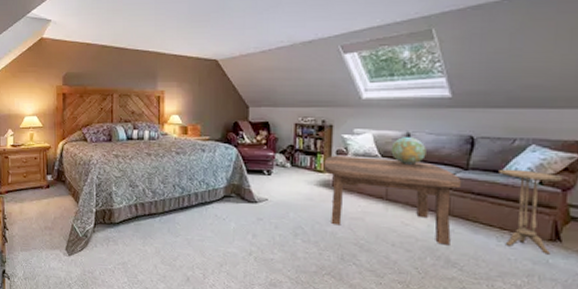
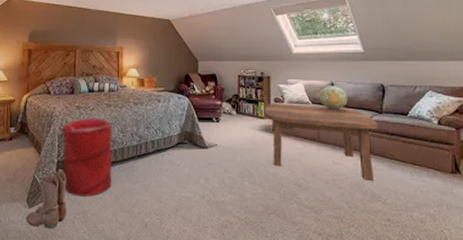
boots: none [66,219,106,277] -> present [26,169,67,229]
laundry hamper: none [99,166,153,248] -> present [61,117,112,197]
side table: present [498,169,563,255] -> none [406,112,455,186]

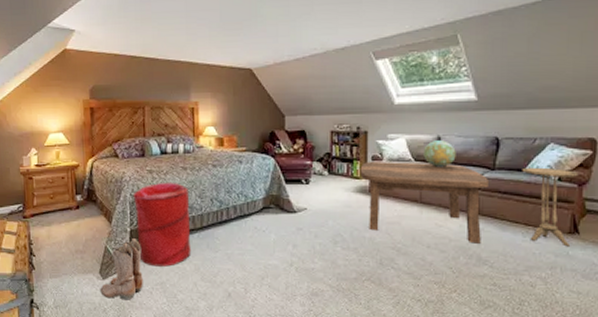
side table: none [406,112,455,186] -> present [522,167,579,247]

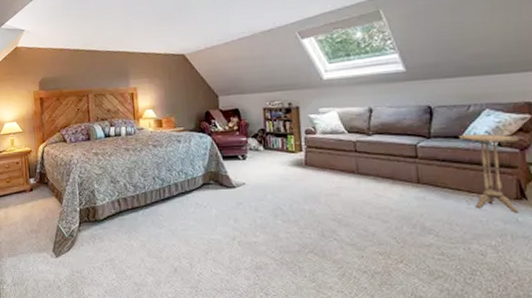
boots: present [100,239,143,300] -> none [54,217,94,277]
laundry hamper: present [133,182,192,267] -> none [81,162,138,244]
coffee table: present [360,162,490,244] -> none [294,134,427,213]
decorative globe: present [423,140,456,167] -> none [356,112,390,138]

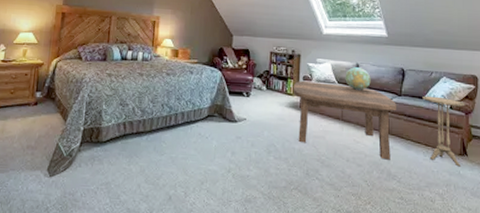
coffee table: none [294,134,427,213] -> present [293,81,398,160]
decorative globe: none [356,112,390,138] -> present [345,67,371,90]

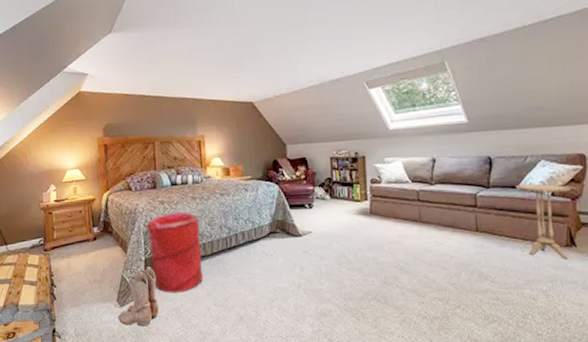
boots: none [45,137,92,200] -> present [118,267,159,327]
laundry hamper: none [89,85,142,167] -> present [146,211,204,293]
coffee table: present [293,81,398,160] -> none [360,183,486,260]
decorative globe: present [345,67,371,90] -> none [420,162,451,187]

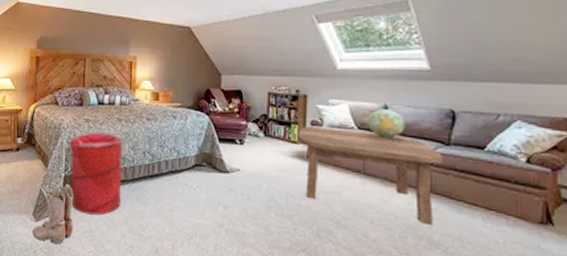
coffee table: none [360,183,486,260] -> present [297,127,444,225]
decorative globe: none [420,162,451,187] -> present [368,109,405,138]
side table: present [516,183,571,260] -> none [482,145,552,239]

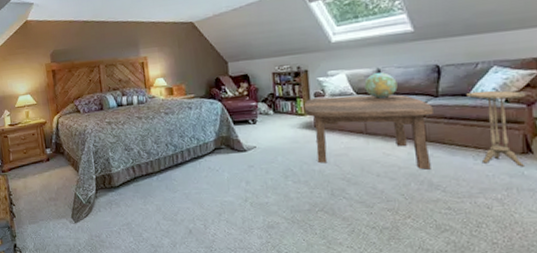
boots: present [32,184,74,245] -> none [73,185,112,241]
laundry hamper: present [69,131,122,216] -> none [95,131,152,209]
side table: none [482,145,552,239] -> present [466,90,526,167]

